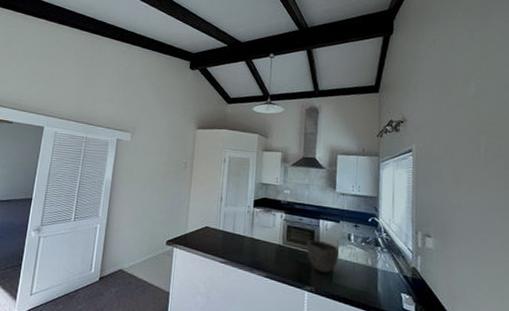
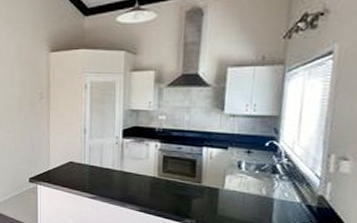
bowl: present [306,240,340,273] -> none [186,171,227,205]

